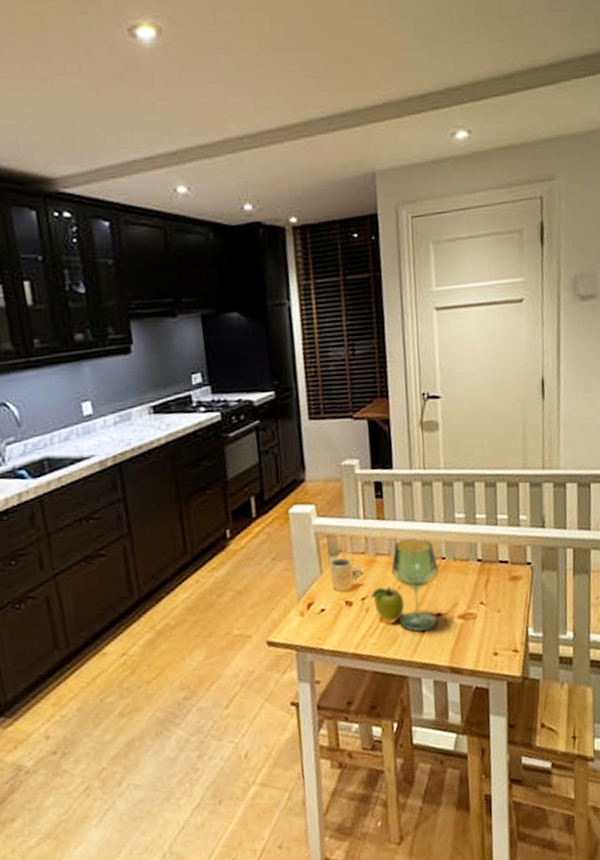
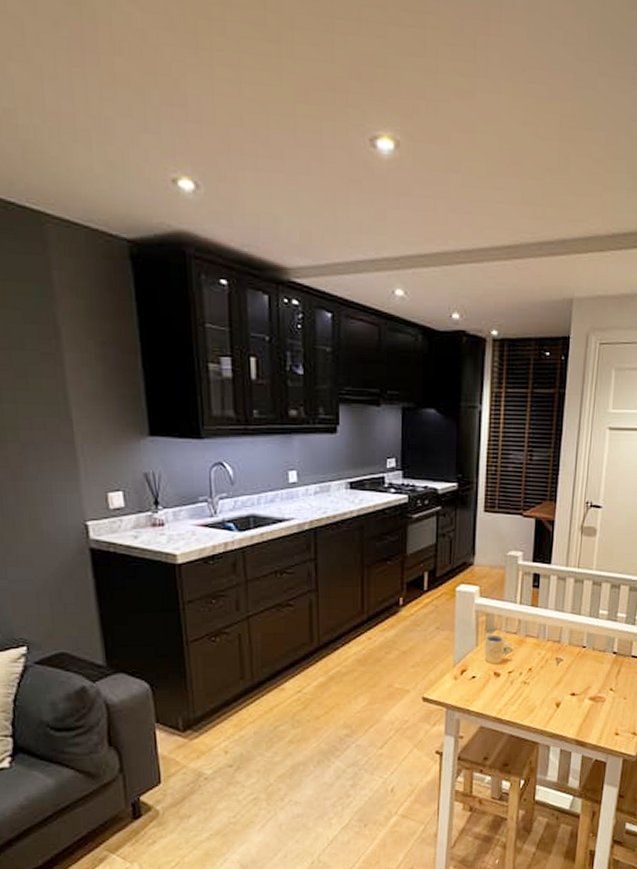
fruit: present [371,586,405,621] -> none [517,664,545,694]
wine glass: present [391,538,440,632] -> none [537,627,579,706]

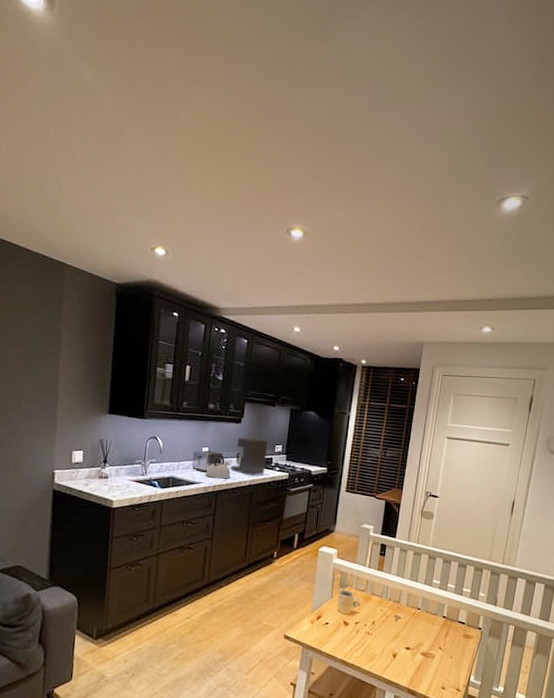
toaster: none [276,474,318,505] -> present [191,450,223,473]
kettle: none [296,478,332,511] -> present [205,454,231,479]
coffee maker: none [330,452,376,502] -> present [231,437,268,475]

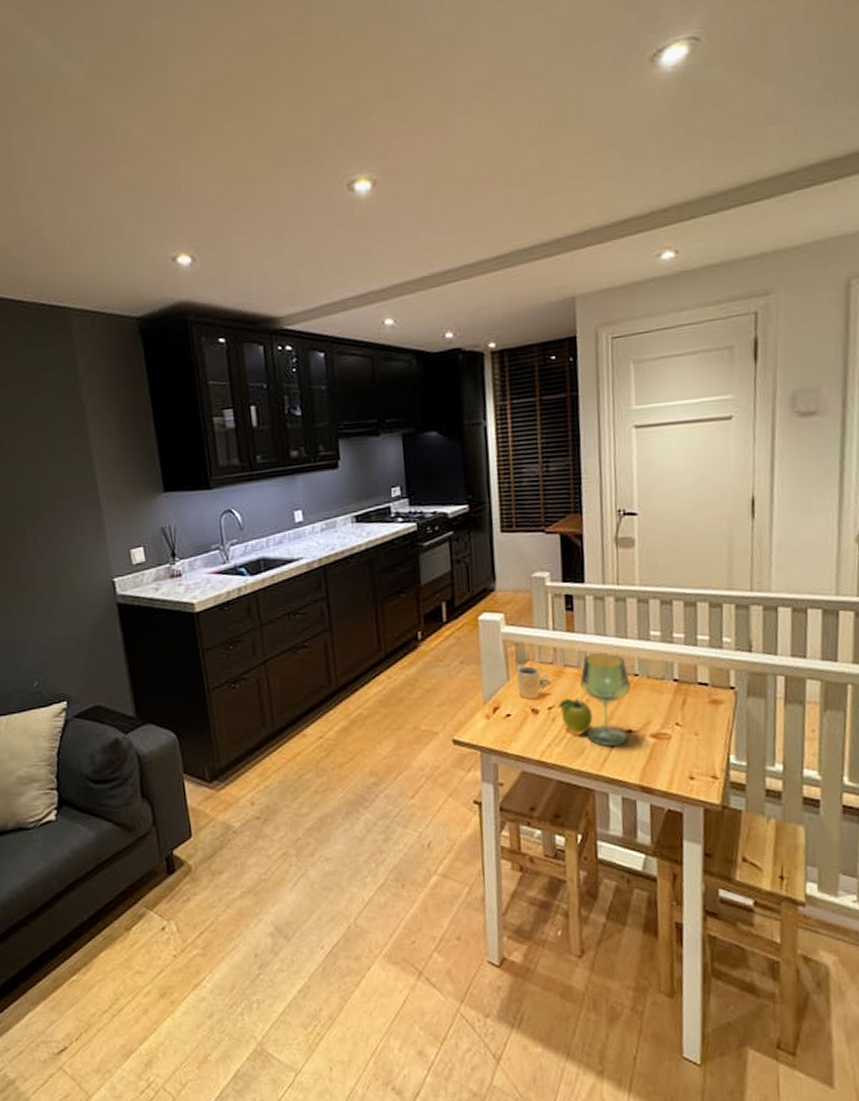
toaster: present [191,450,223,473] -> none [282,512,324,544]
kettle: present [205,454,231,479] -> none [304,515,339,549]
coffee maker: present [231,437,268,475] -> none [336,484,383,536]
fruit: none [363,618,385,644] -> present [558,698,593,732]
wine glass: none [378,589,415,657] -> present [580,653,632,746]

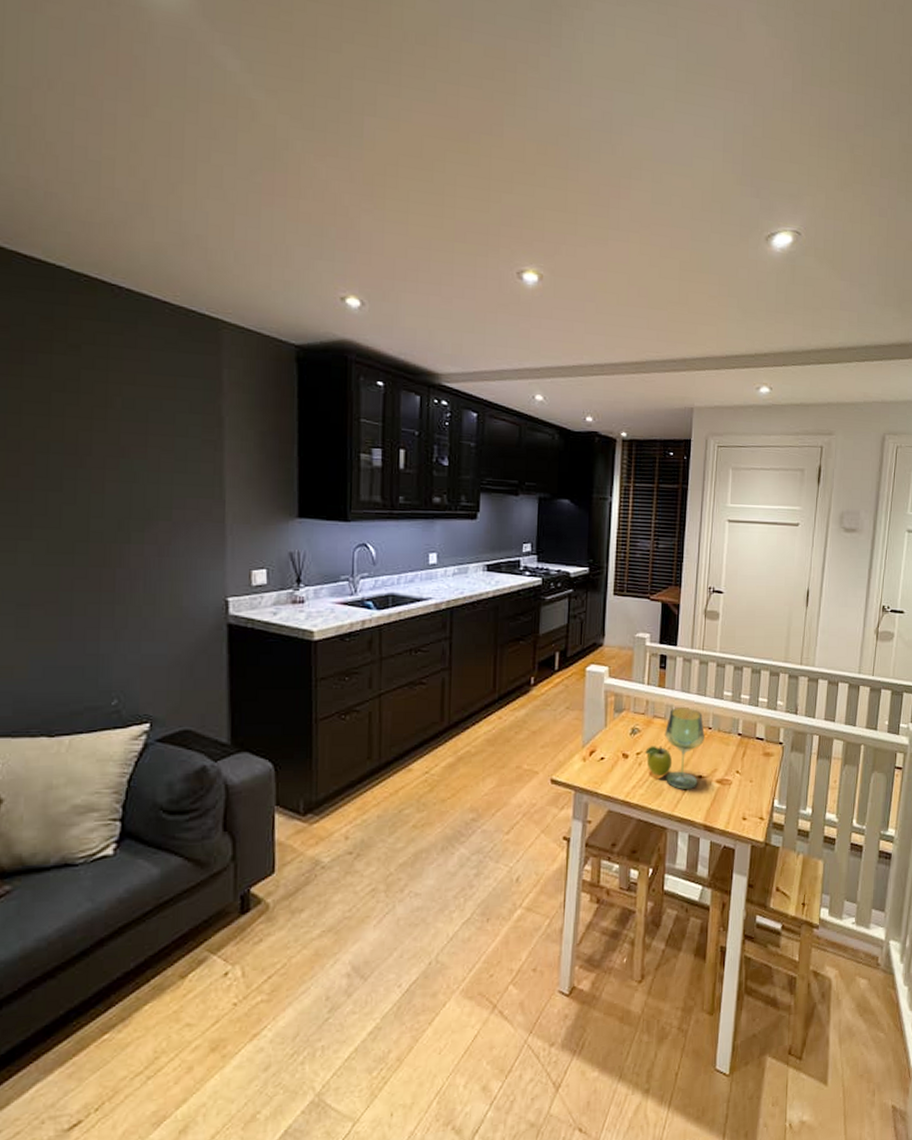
mug: present [517,666,549,699] -> none [613,715,640,744]

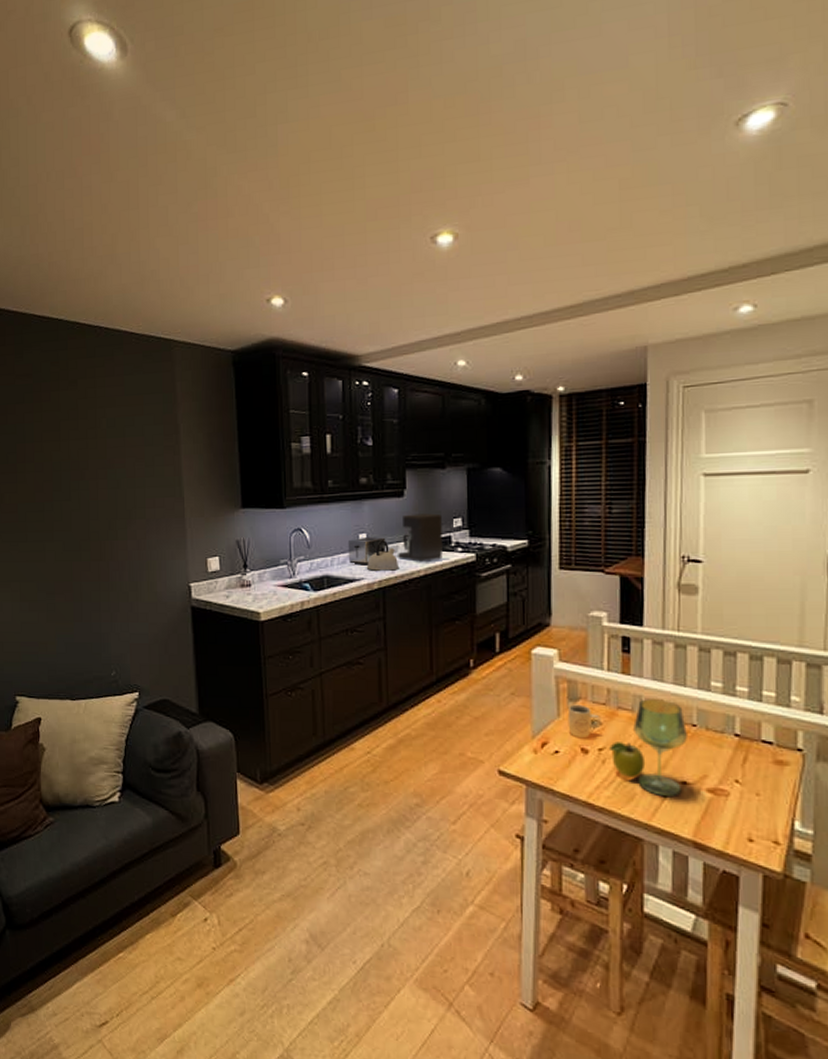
toaster: none [416,556,457,585] -> present [347,536,387,565]
kettle: none [434,560,469,591] -> present [366,540,400,571]
coffee maker: none [468,537,512,584] -> present [398,513,443,562]
mug: none [613,715,640,744] -> present [567,704,601,738]

